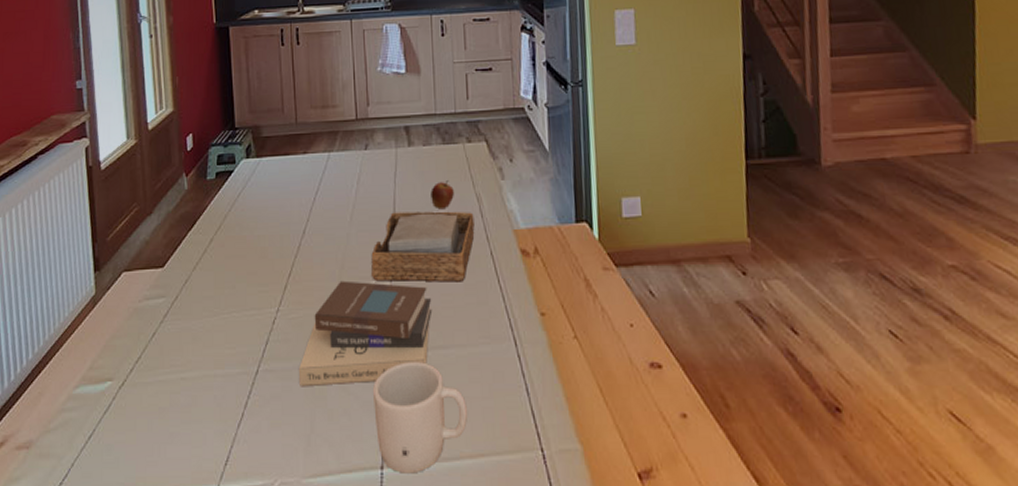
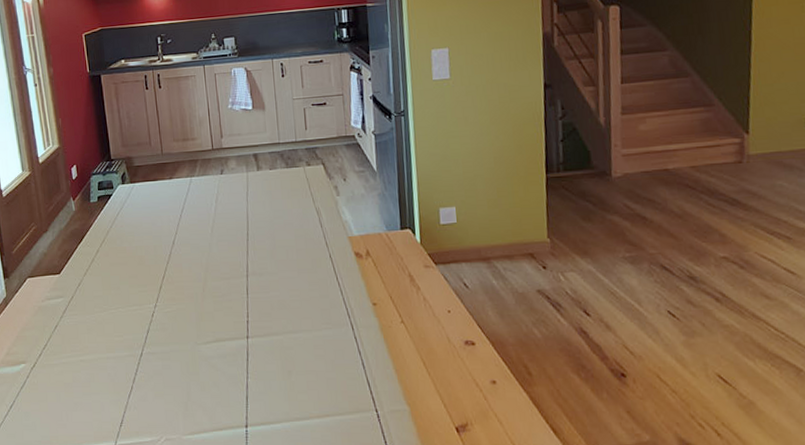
books: present [298,280,433,386] -> none [174,281,283,364]
napkin holder: present [371,211,475,283] -> none [230,223,316,281]
mug: present [372,360,467,474] -> none [236,343,315,431]
fruit: present [431,180,454,210] -> none [277,198,297,222]

